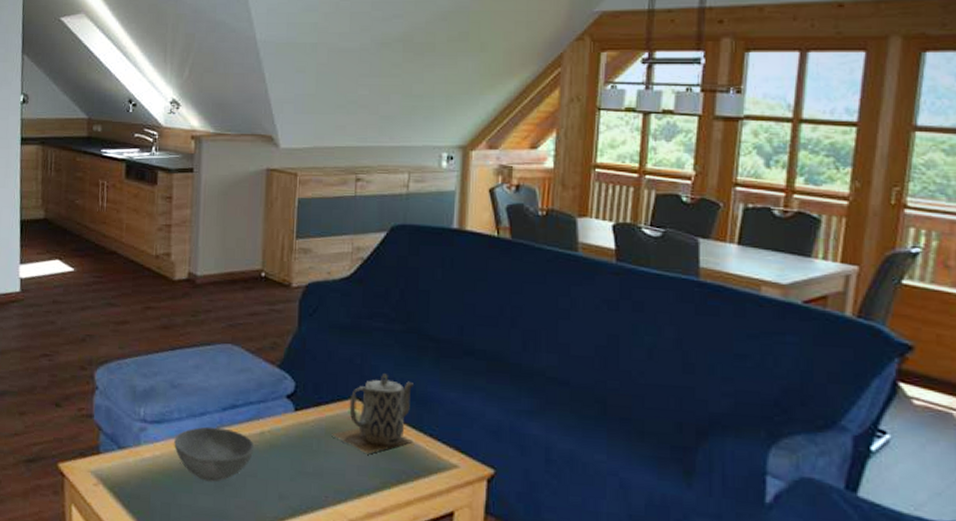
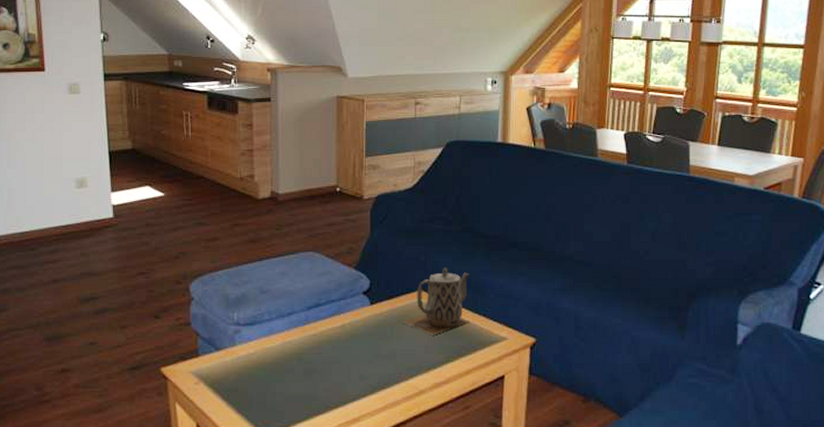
bowl: present [174,426,255,482] -> none [266,324,337,371]

